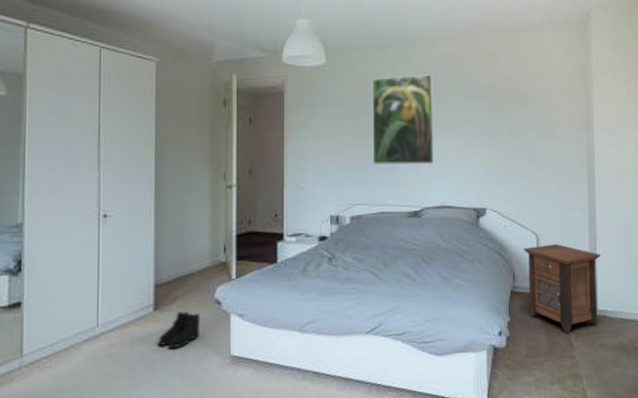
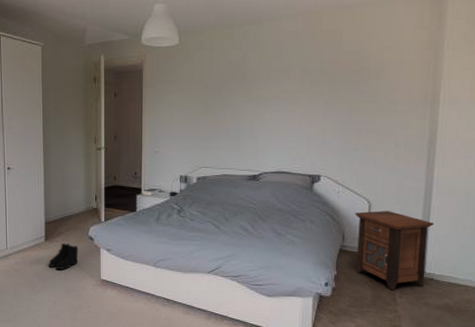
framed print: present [372,74,435,165] -> none [217,52,277,135]

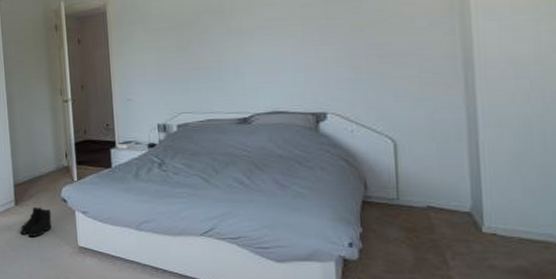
nightstand: present [355,211,434,291] -> none [376,150,487,251]

